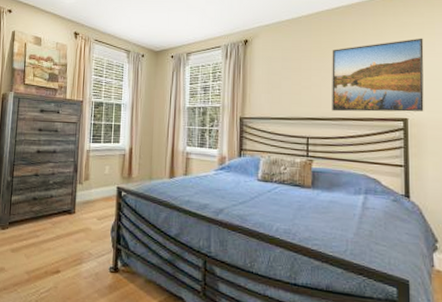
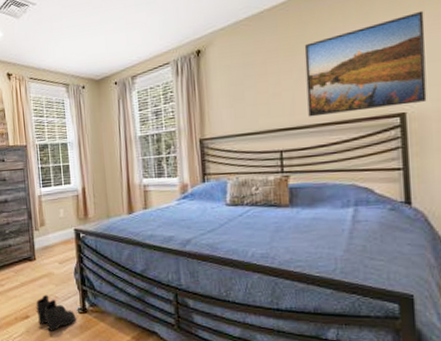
boots: none [67,250,107,289] -> present [35,294,76,331]

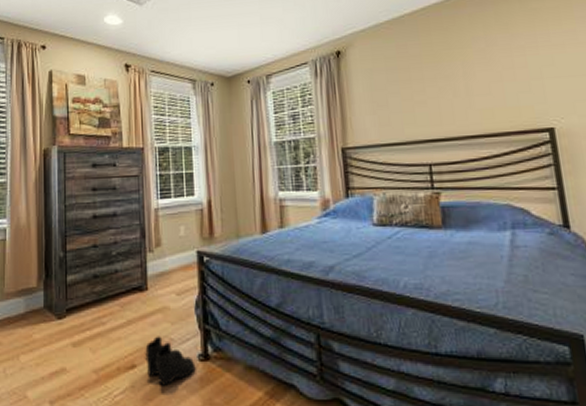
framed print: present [304,10,427,117] -> none [447,25,574,129]

